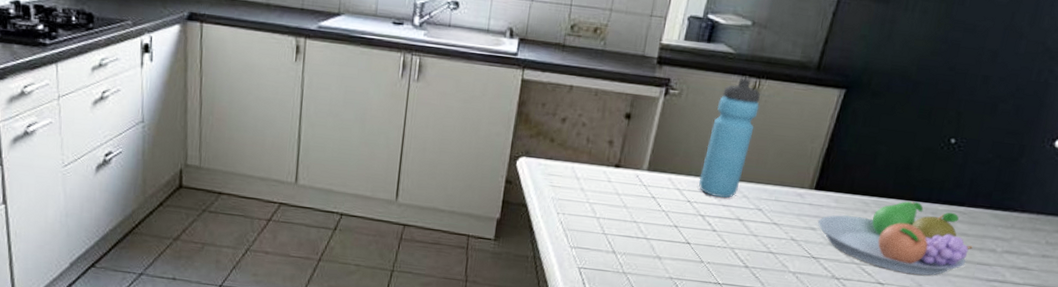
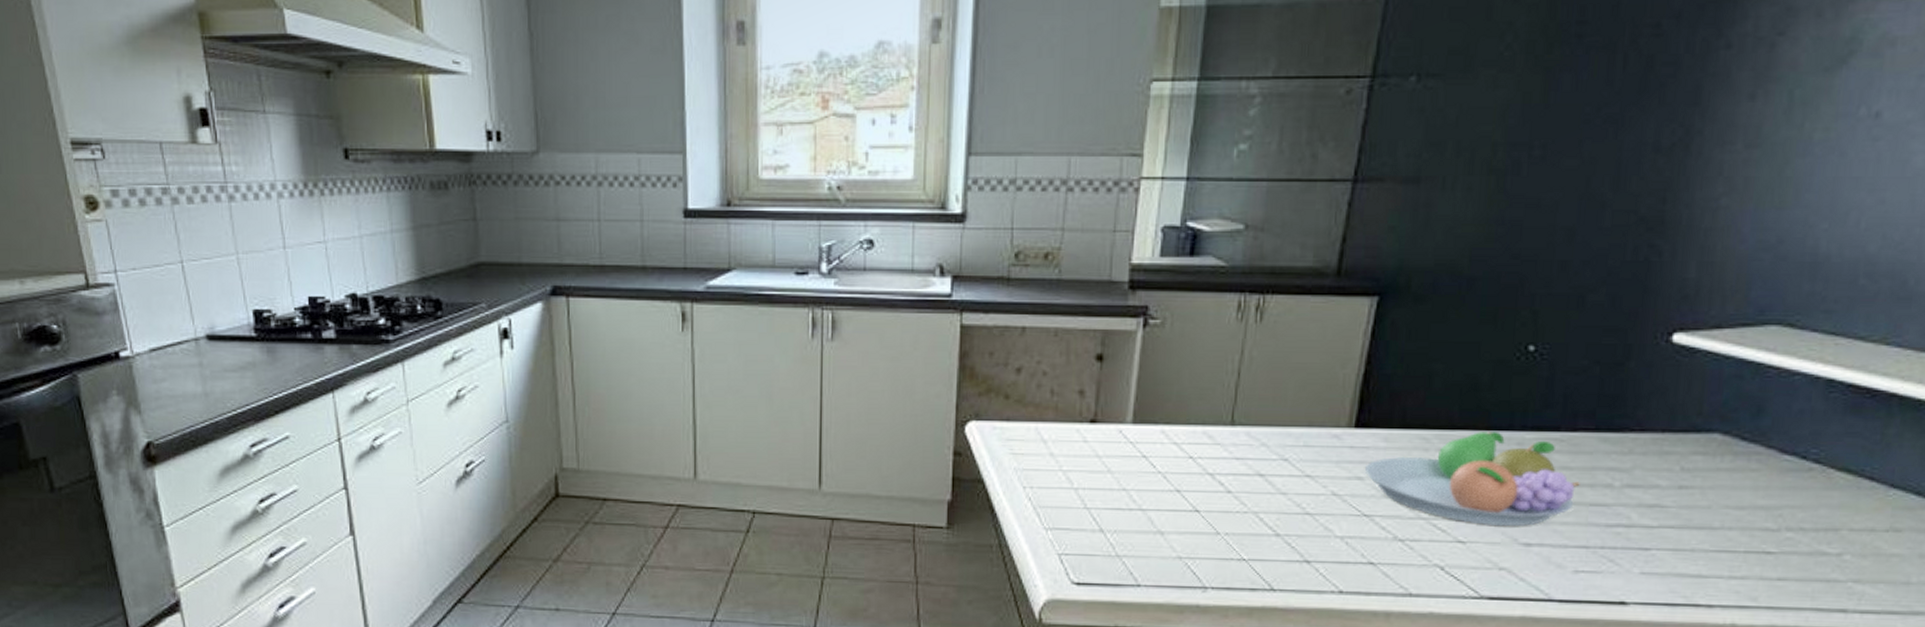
water bottle: present [699,78,760,198] -> none [1201,295,1267,449]

